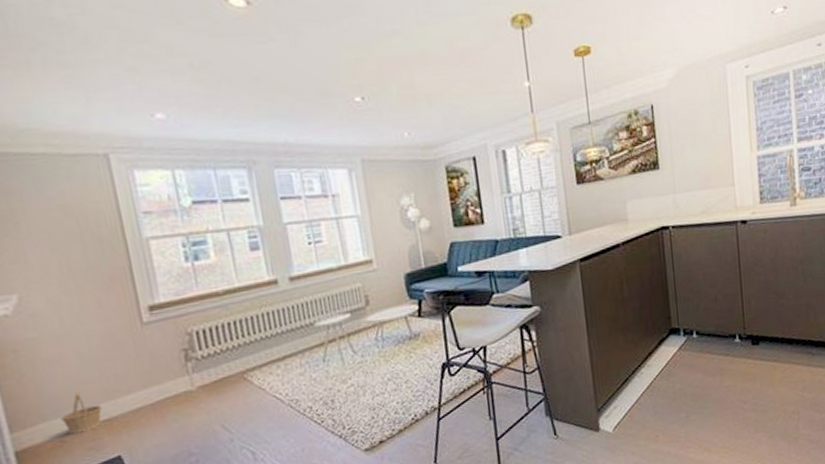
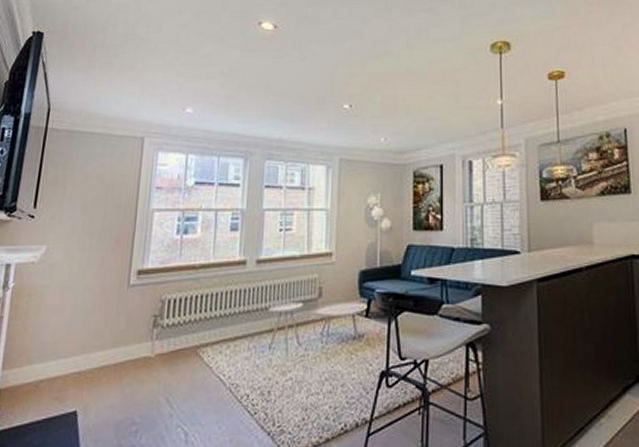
basket: present [61,392,102,435] -> none [42,341,76,381]

